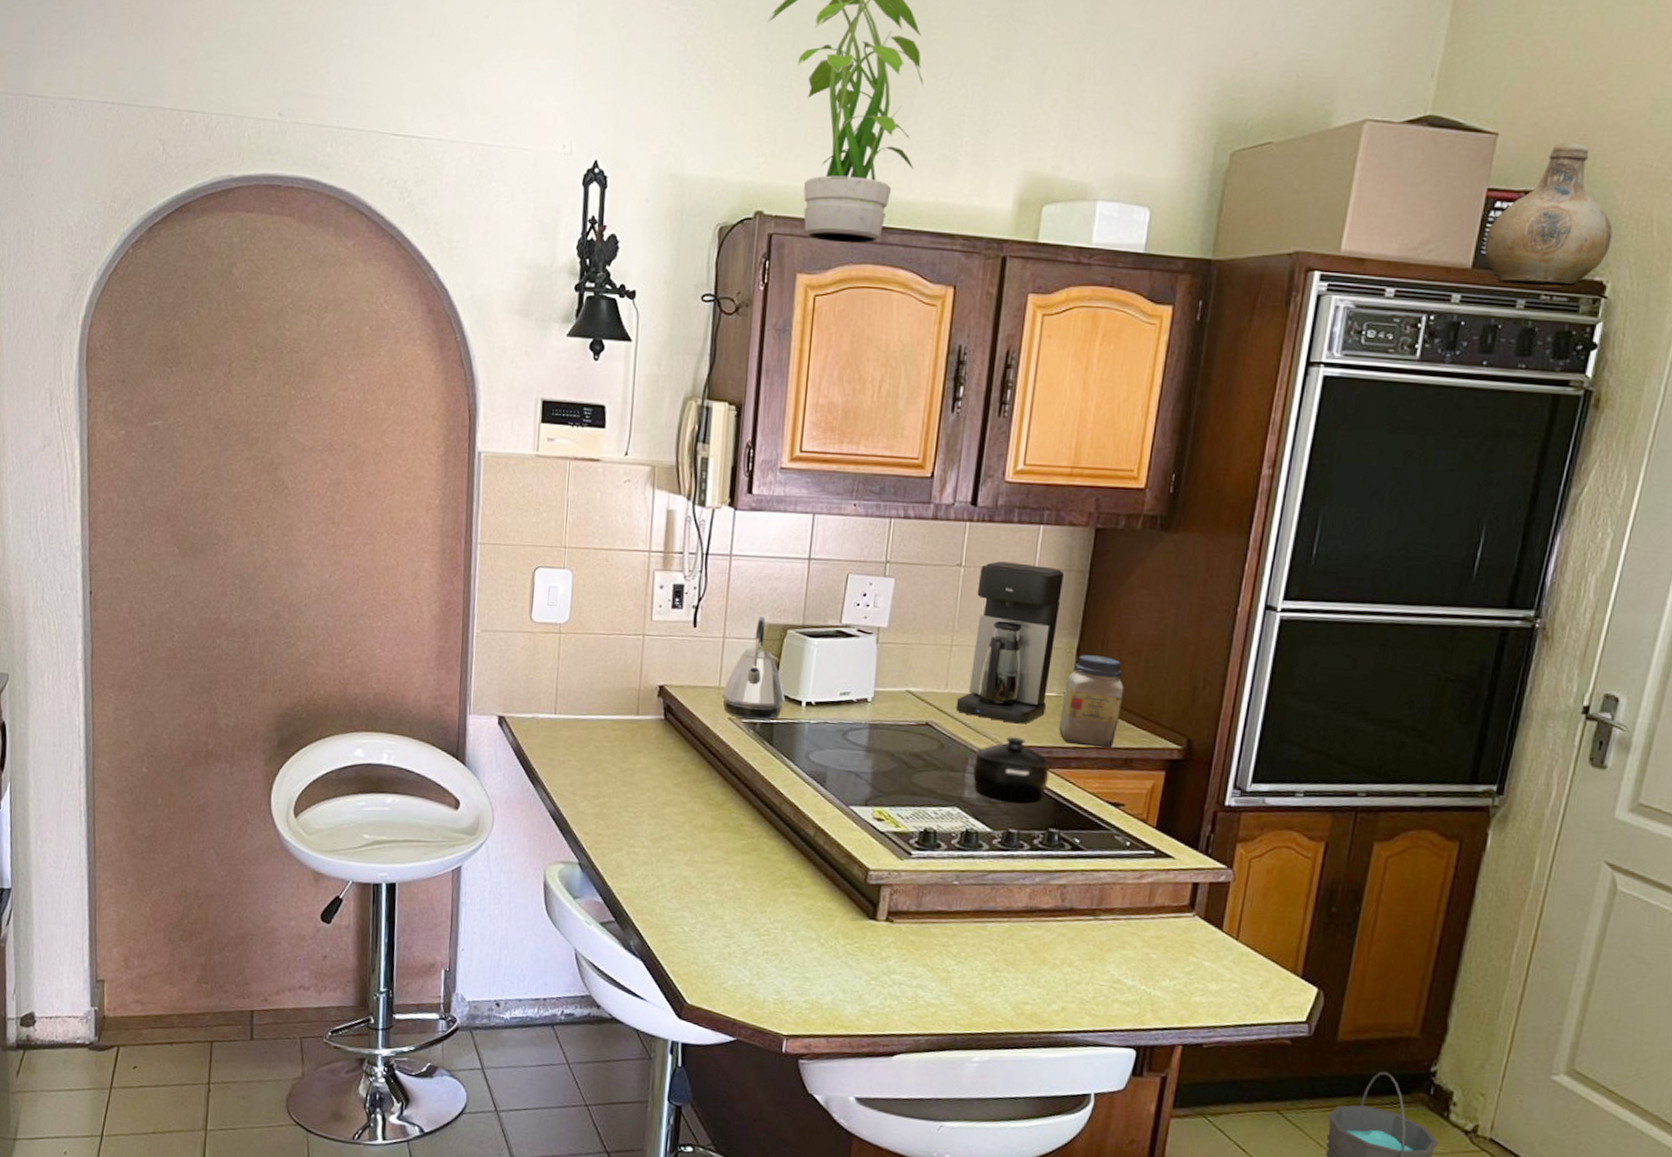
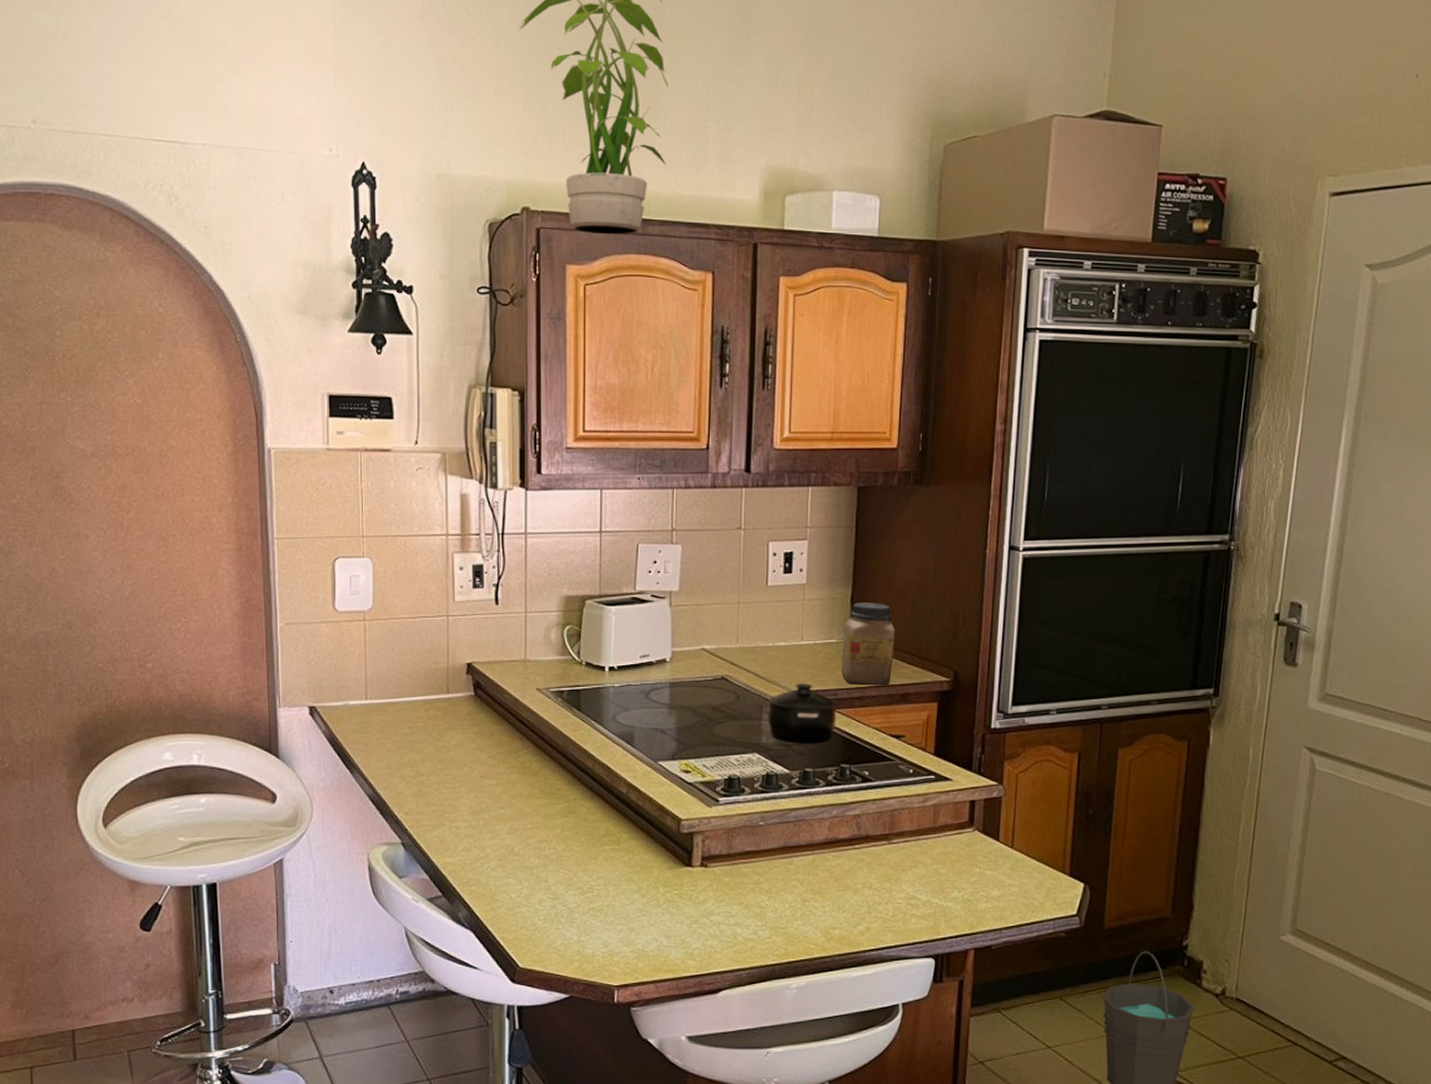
kettle: present [721,617,786,721] -> none [528,590,590,688]
coffee maker: present [955,561,1064,724] -> none [747,522,833,671]
ceramic jug: present [1484,143,1613,287] -> none [1160,133,1260,255]

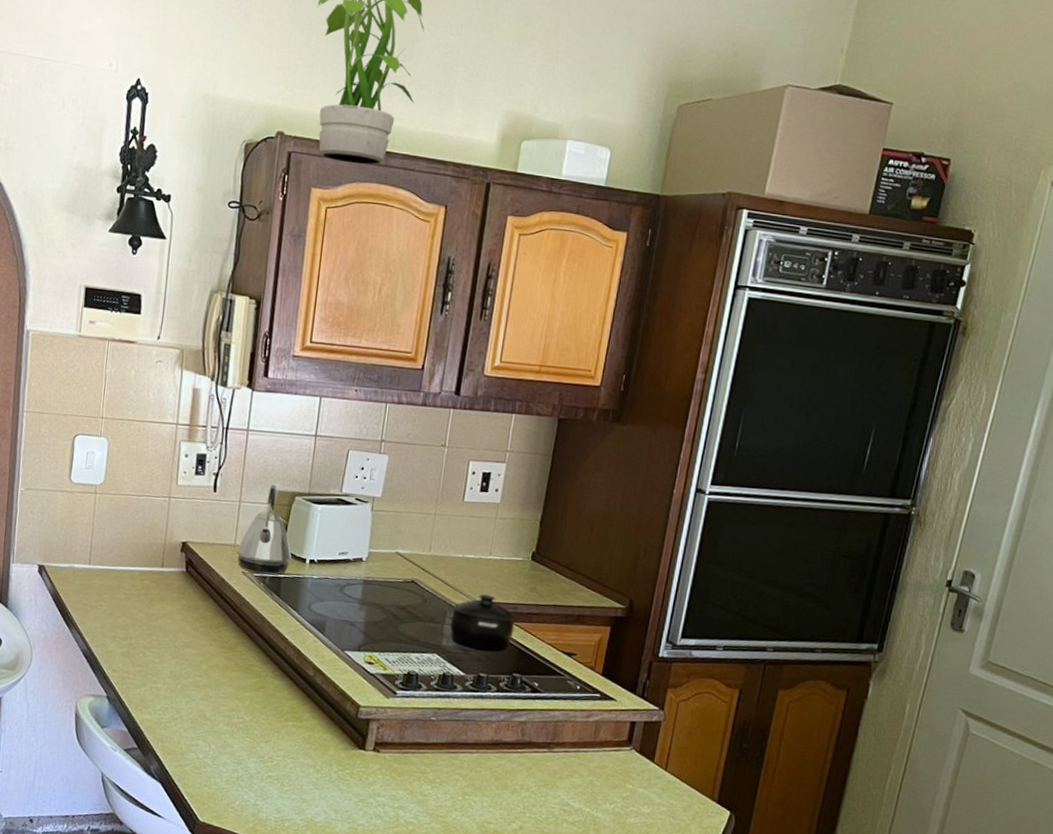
kettle: none [528,590,590,688] -> present [236,485,292,575]
jar: present [842,603,895,686] -> none [523,526,579,606]

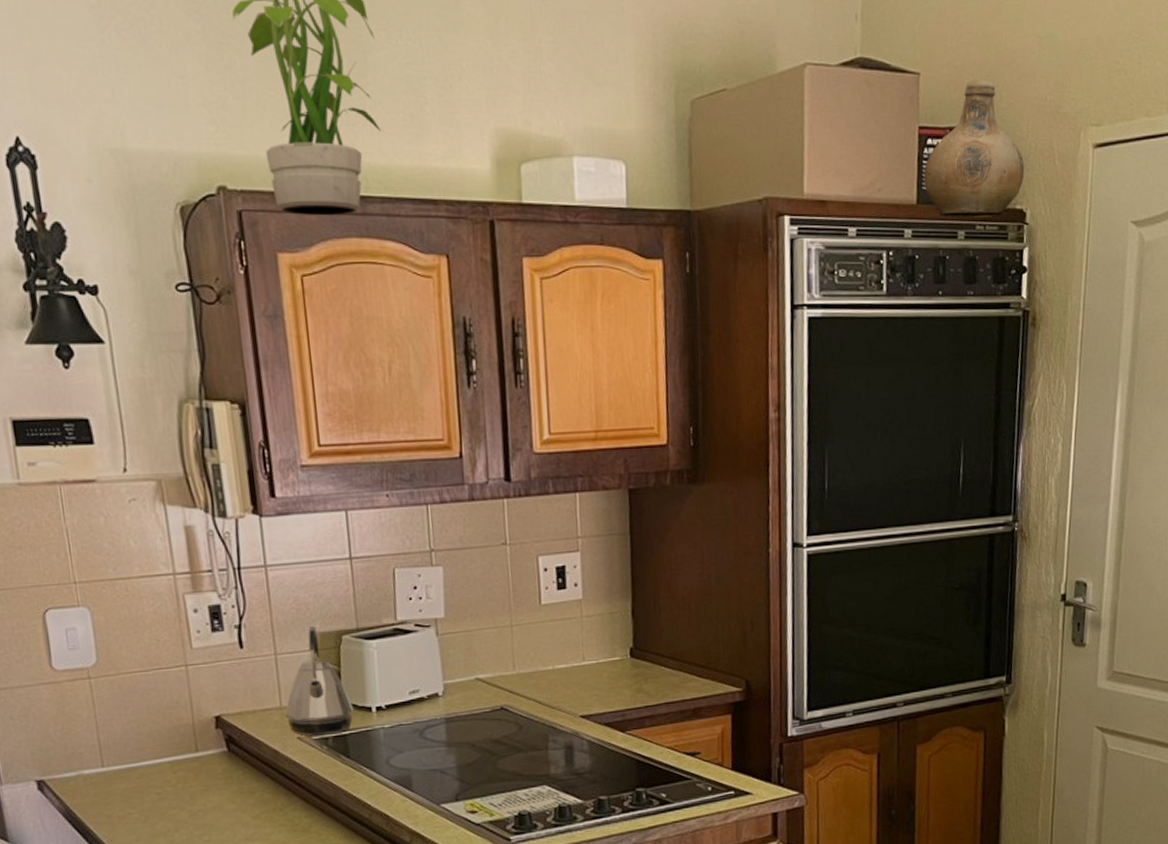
saucepan: present [450,594,517,651] -> none [554,706,628,771]
ceramic jug: none [879,114,980,234] -> present [923,81,1025,217]

